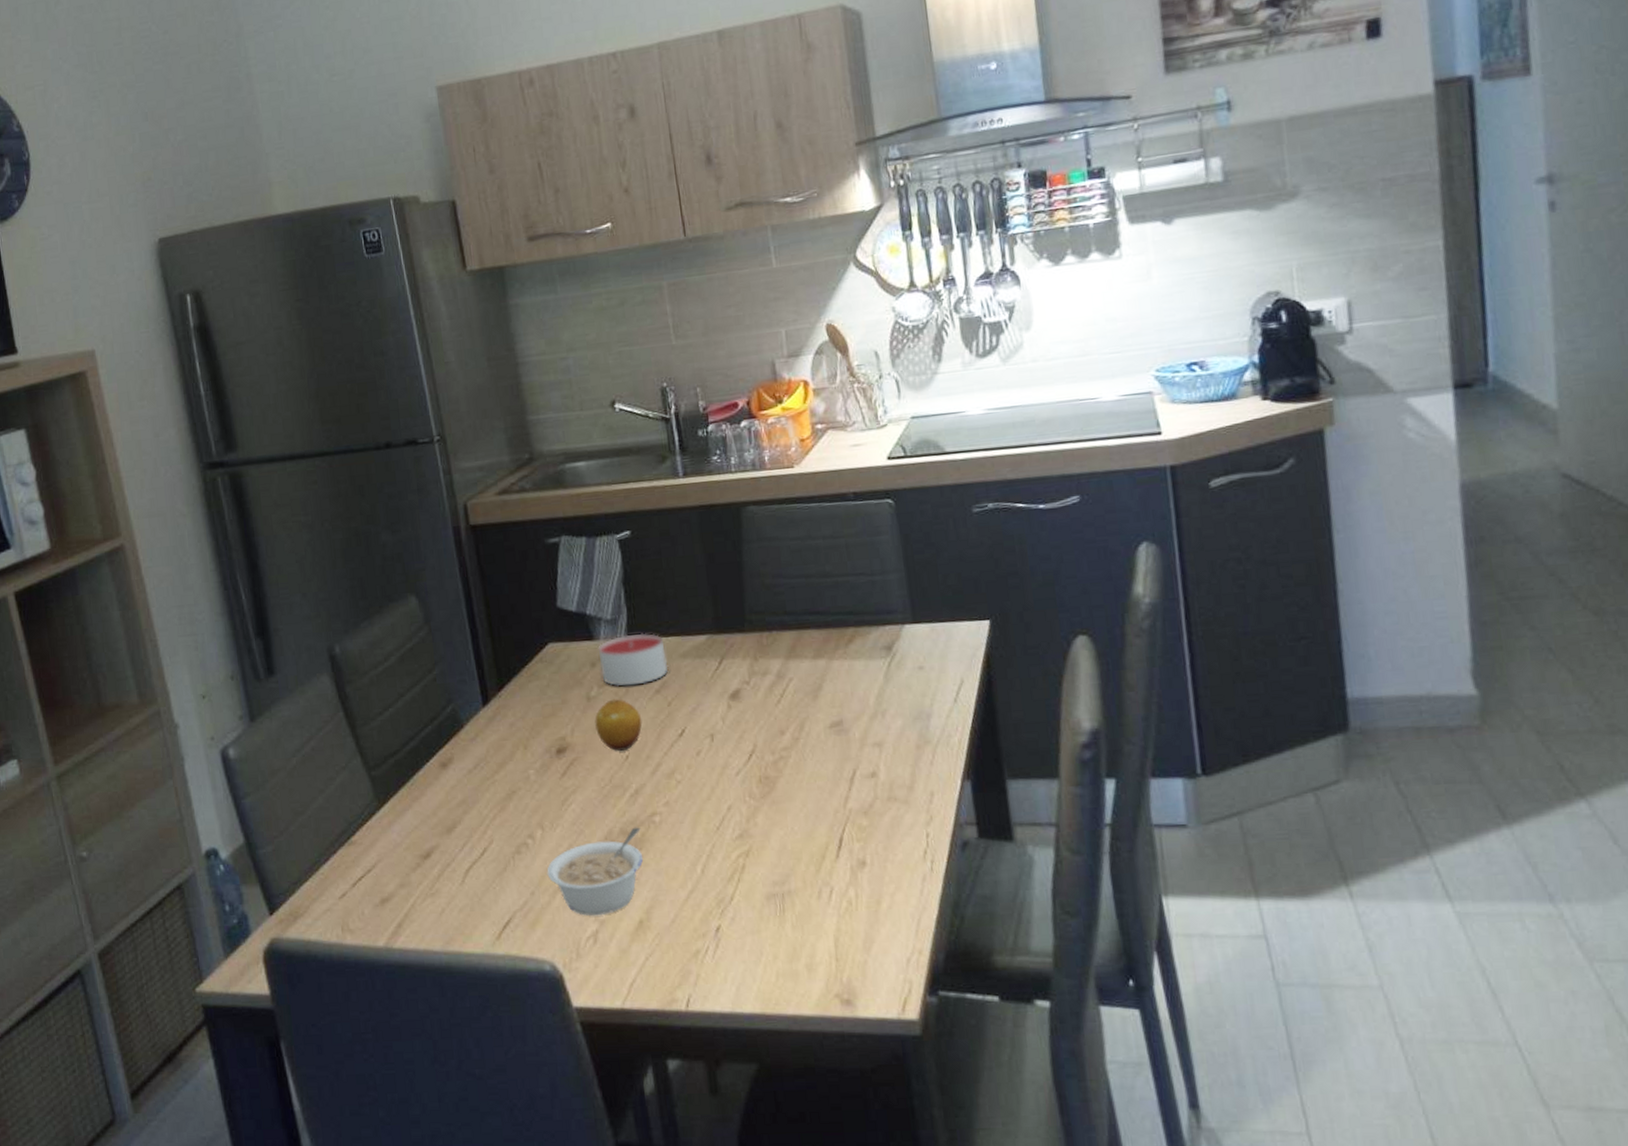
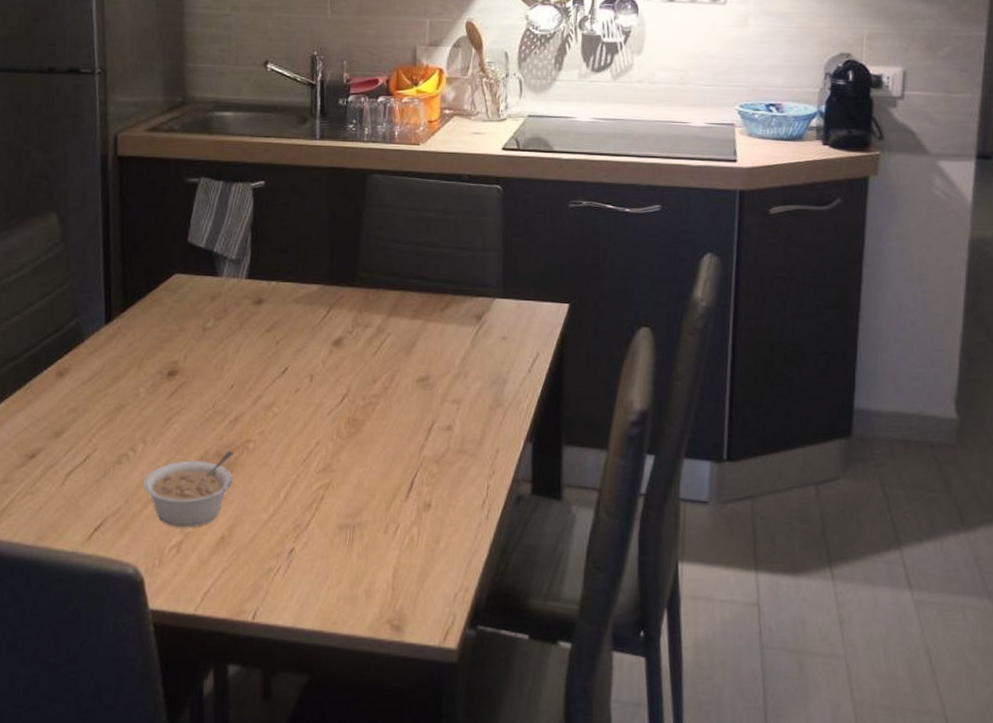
fruit: present [595,699,643,751] -> none [207,332,251,380]
candle: present [598,633,669,687] -> none [219,275,281,323]

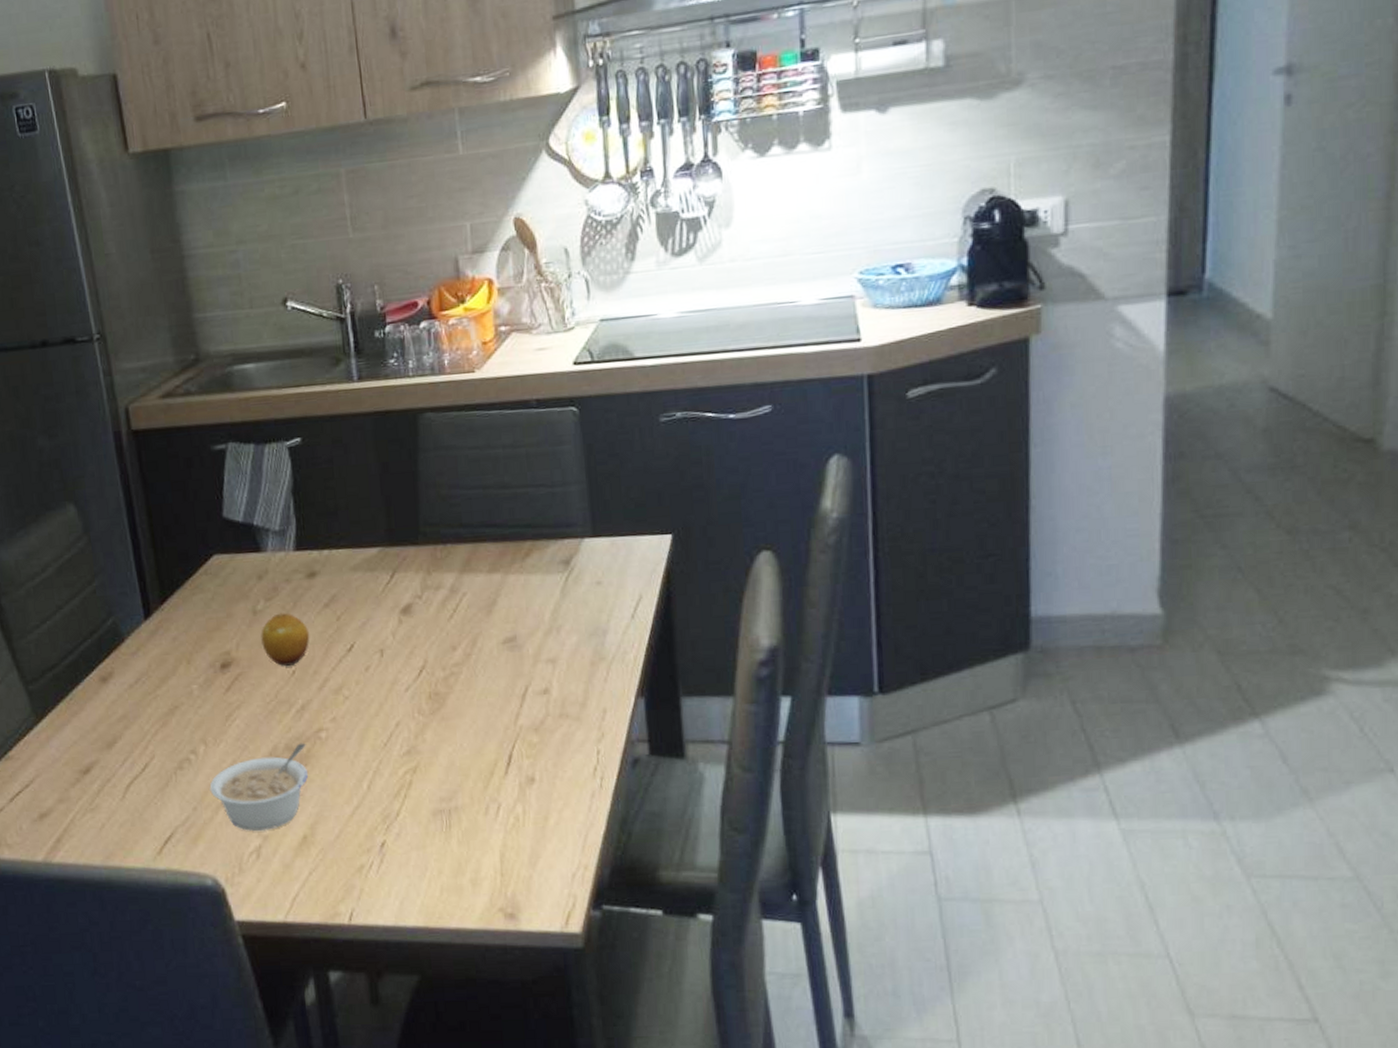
fruit: none [207,332,251,380] -> present [261,613,310,666]

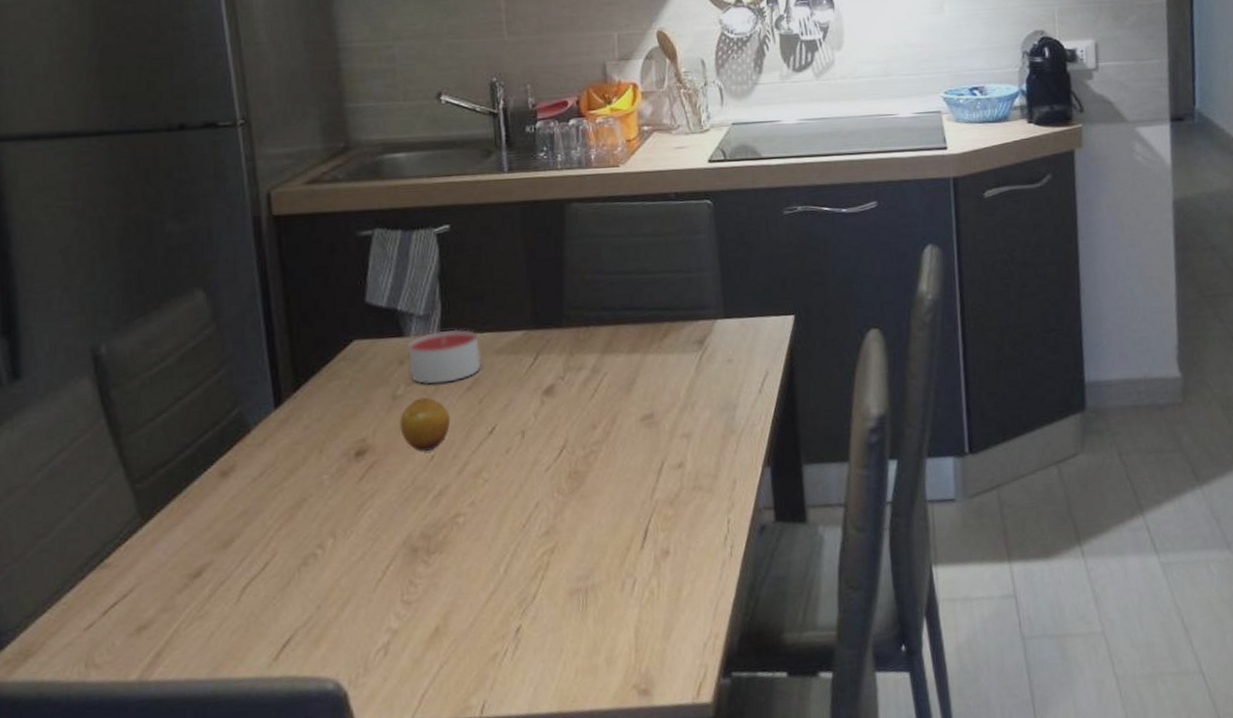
legume: present [209,743,309,831] -> none [336,529,444,627]
candle: none [265,545,338,601] -> present [407,329,482,385]

